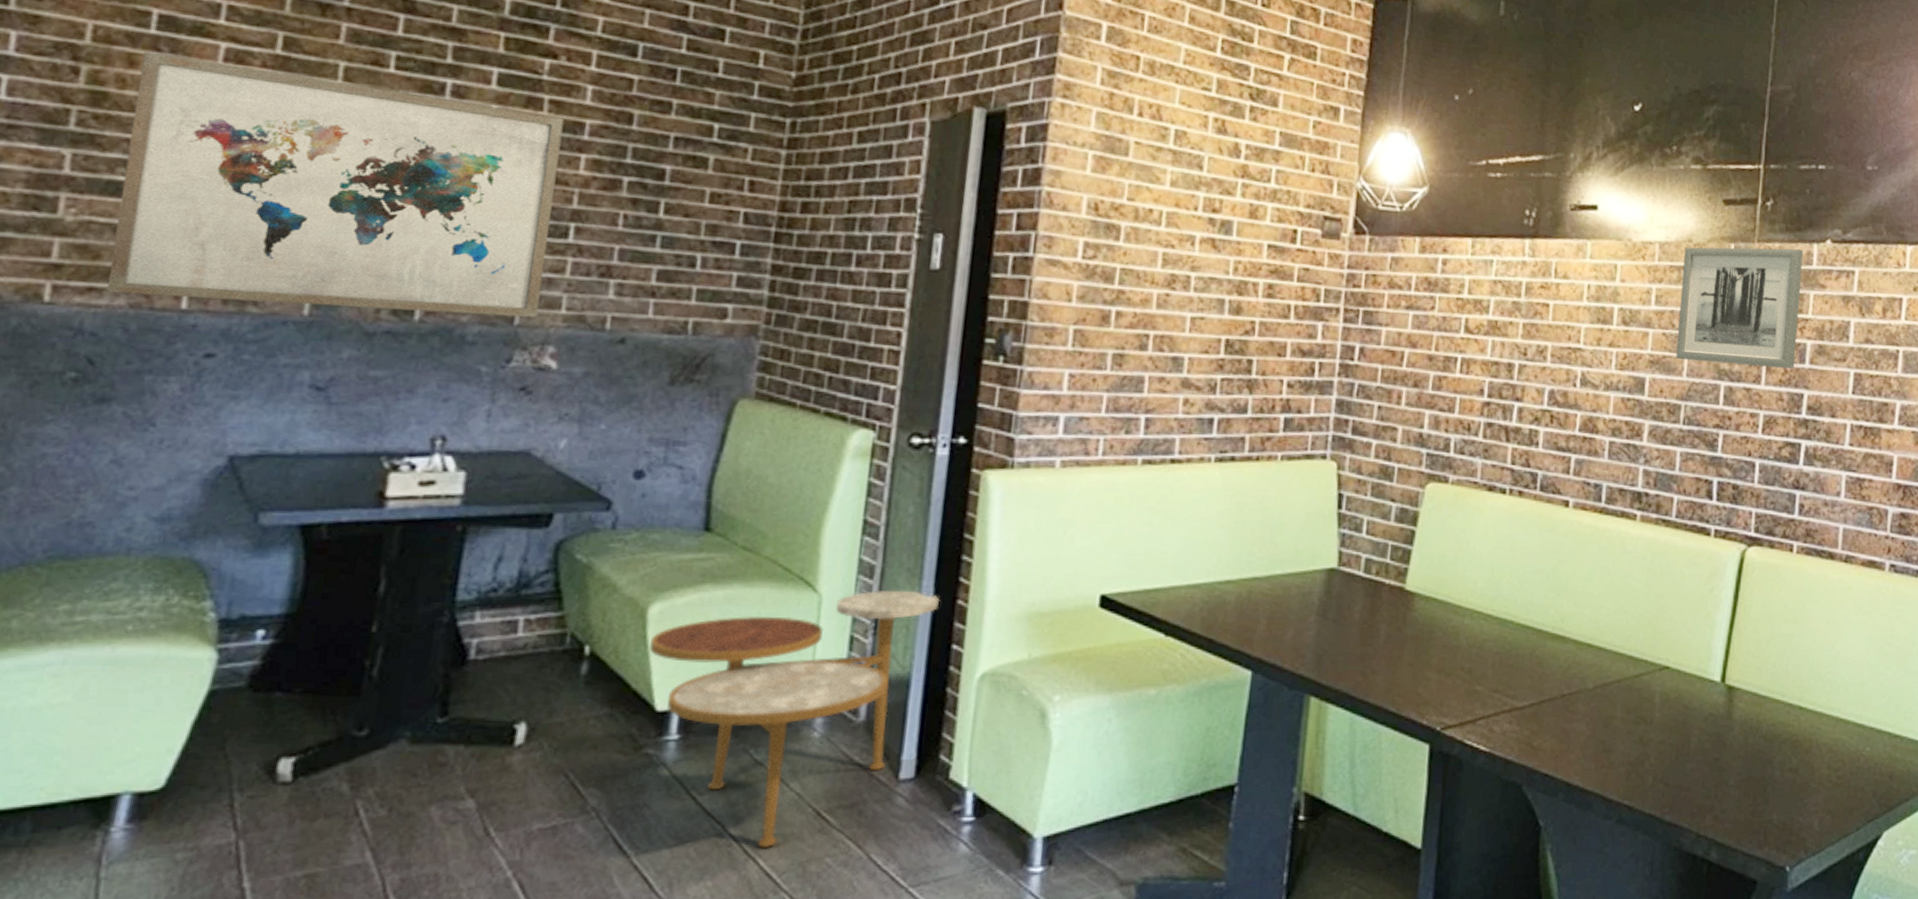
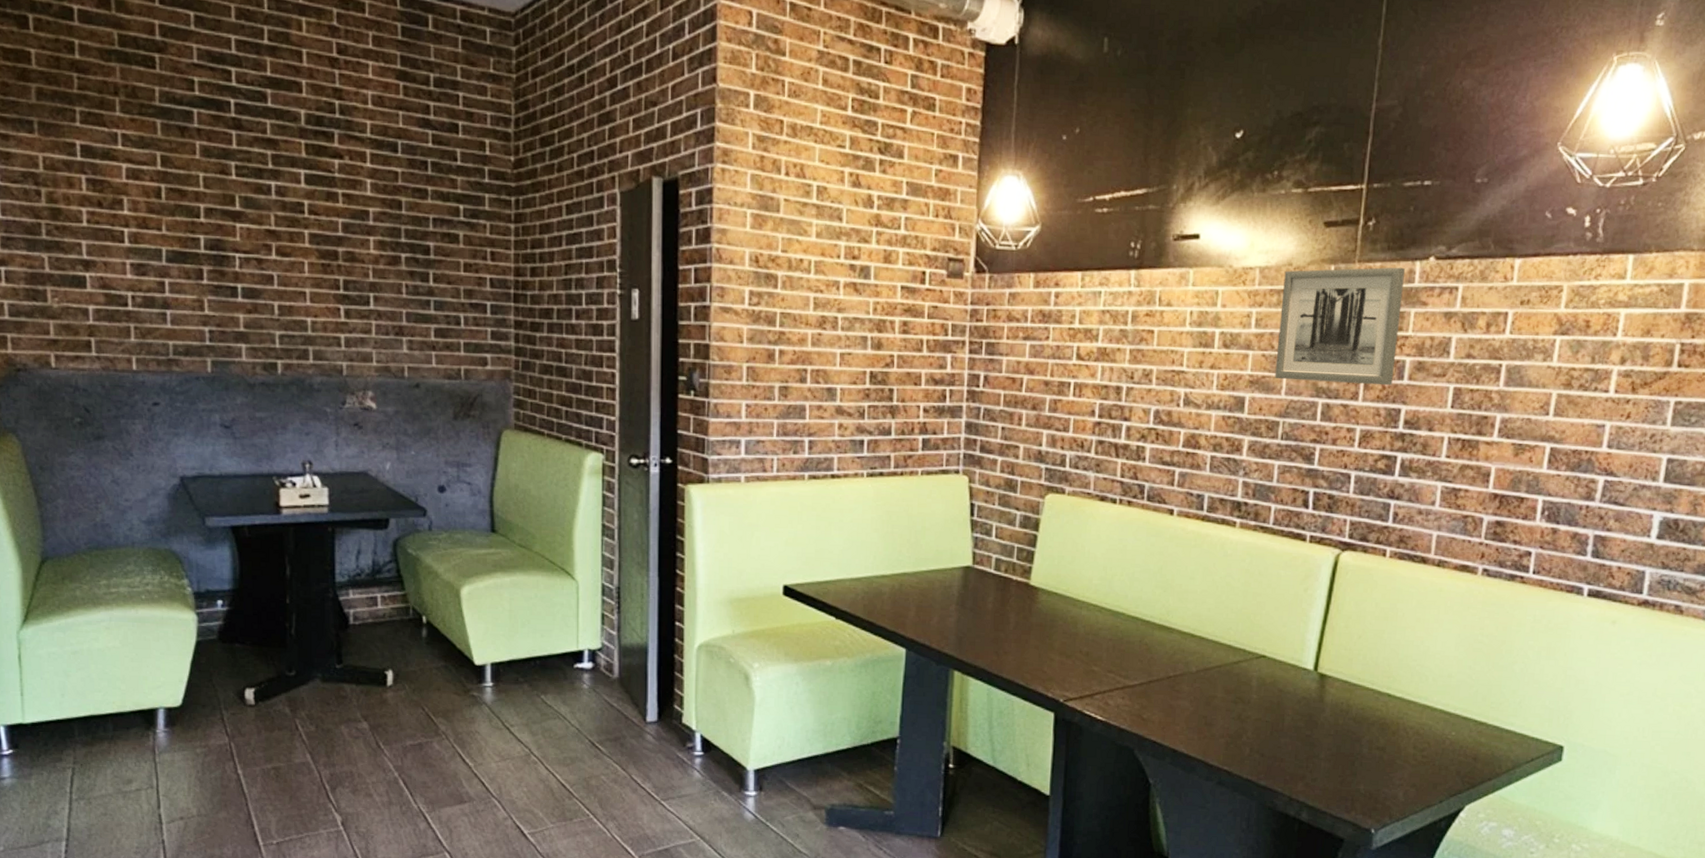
wall art: present [107,51,565,317] -> none [77,175,358,369]
side table: present [649,590,940,849] -> none [465,579,664,767]

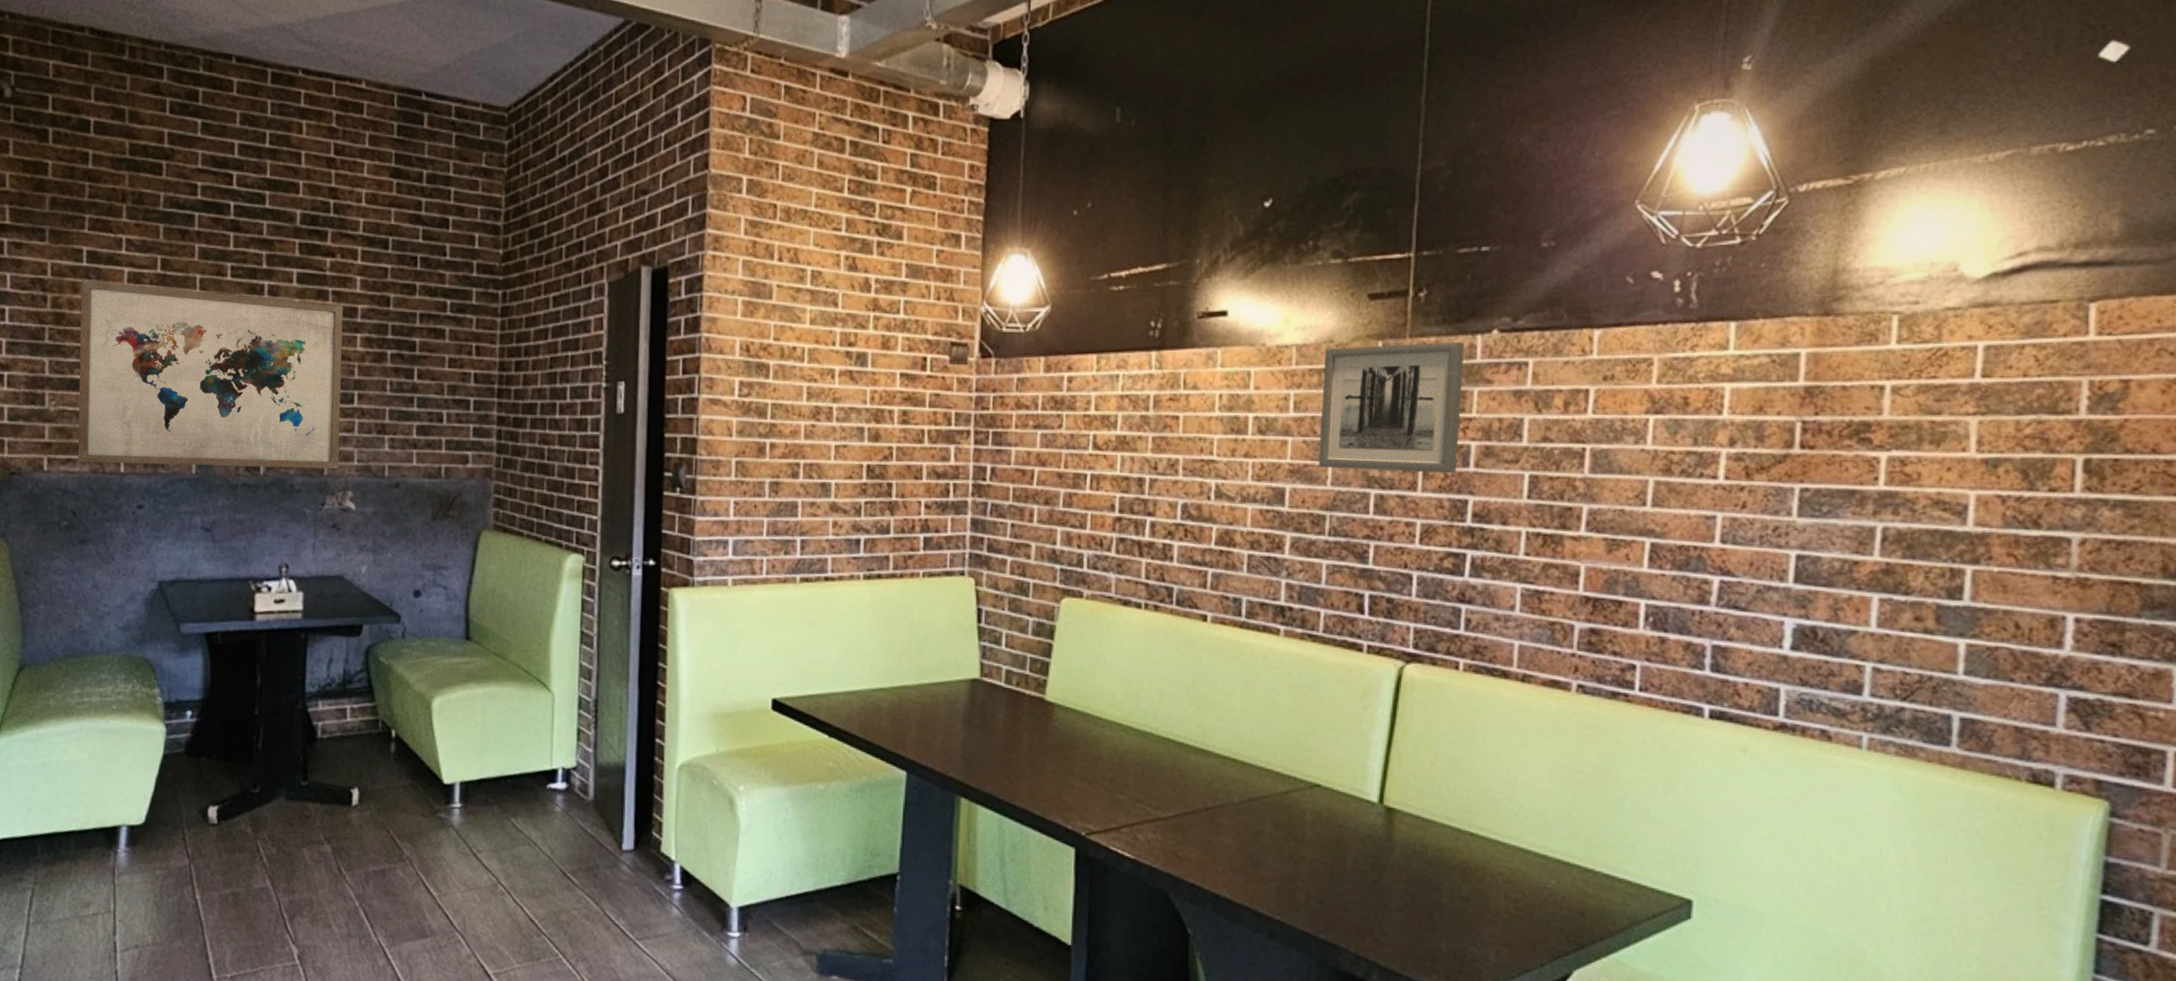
wall art: none [77,175,358,369] -> present [77,280,344,469]

